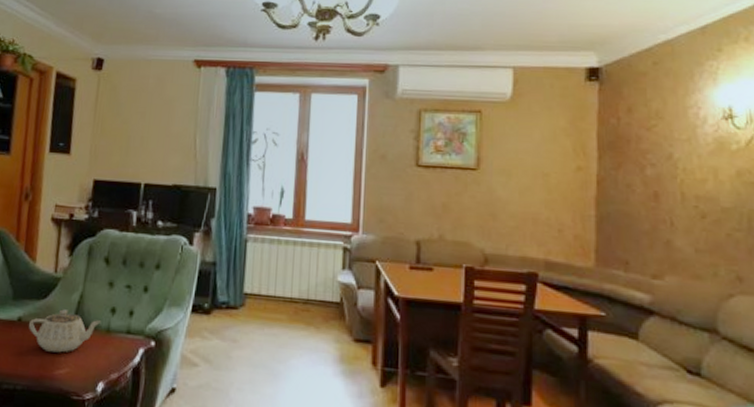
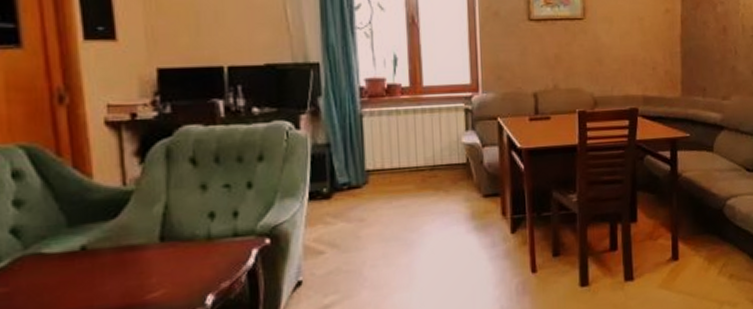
teapot: present [29,309,101,353] -> none [99,225,197,277]

